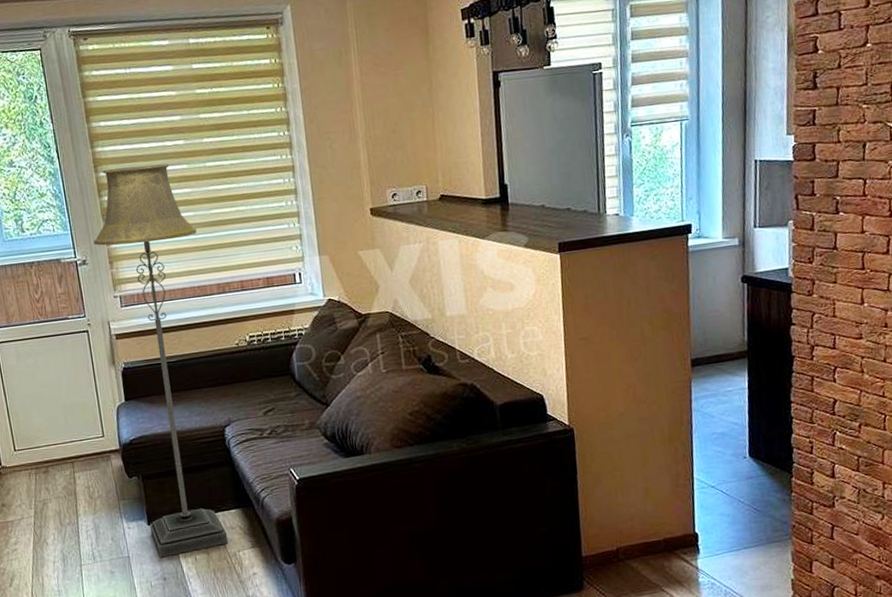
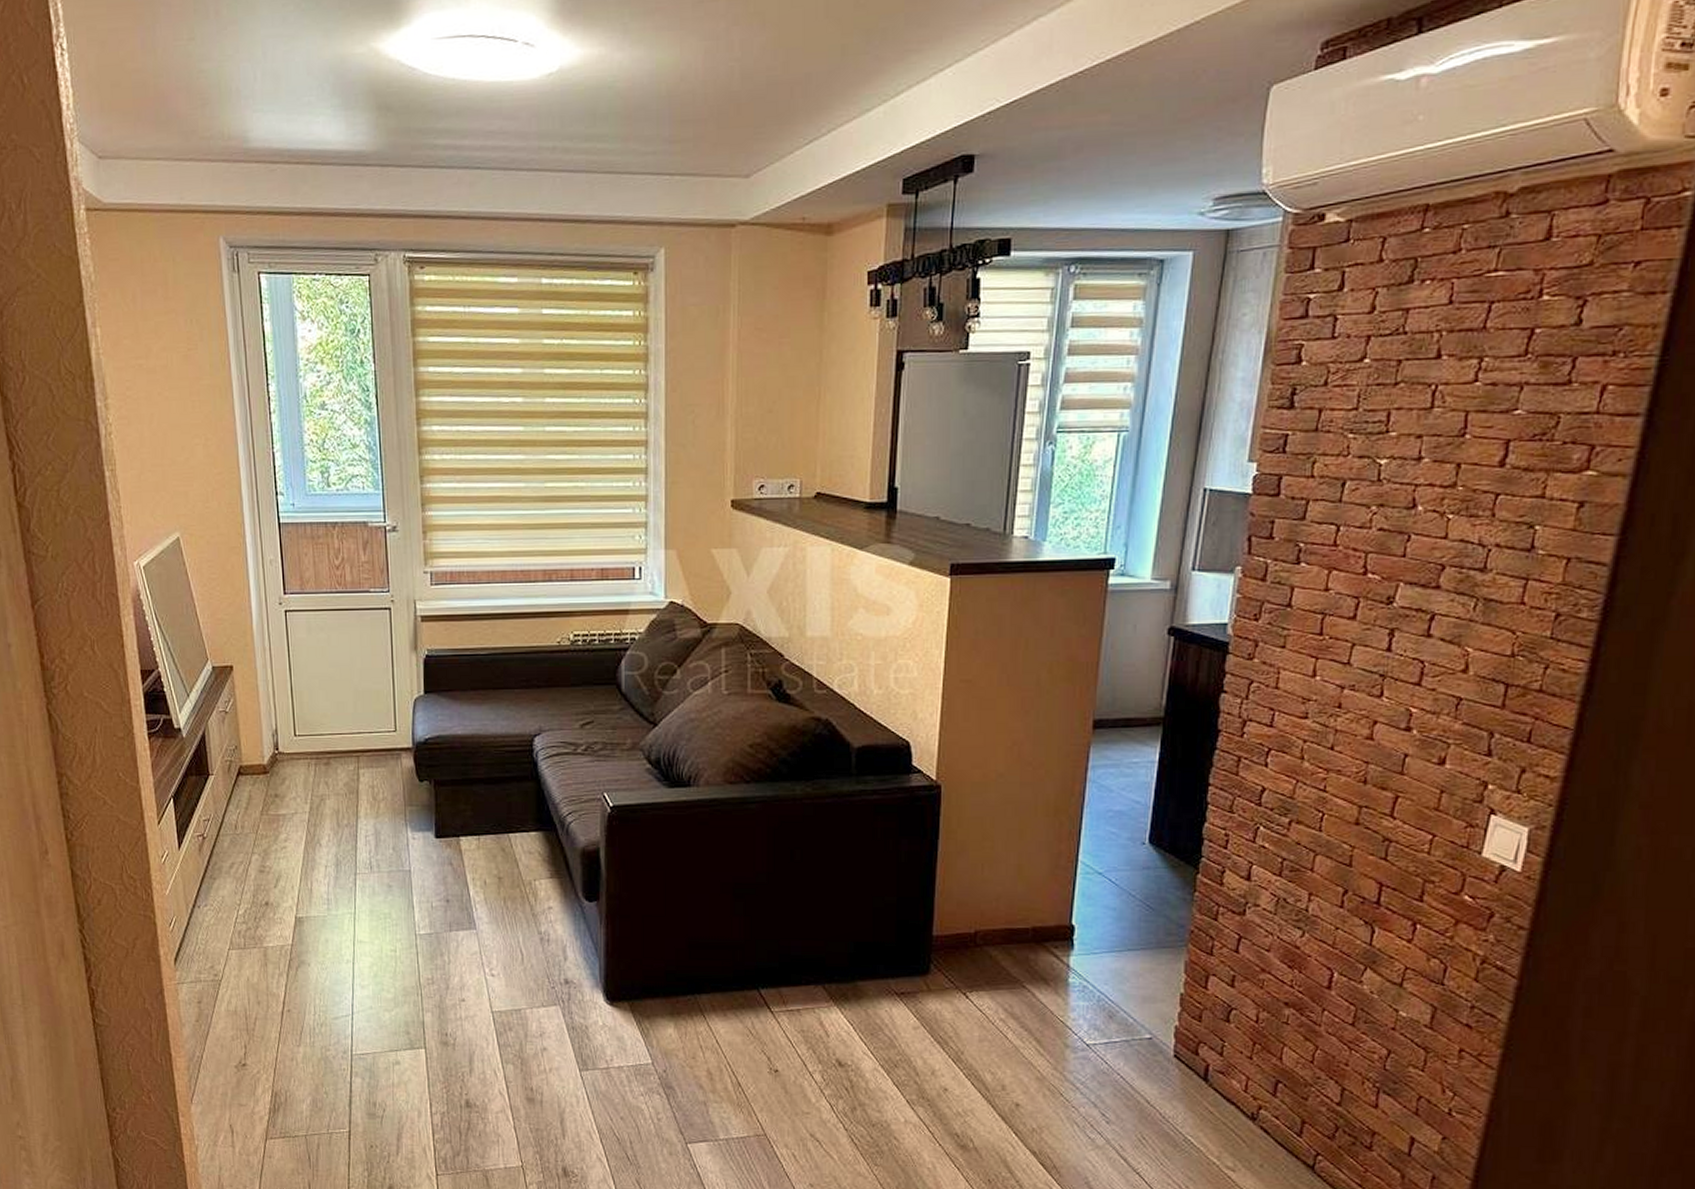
floor lamp: present [93,163,228,558] -> none [407,422,526,877]

